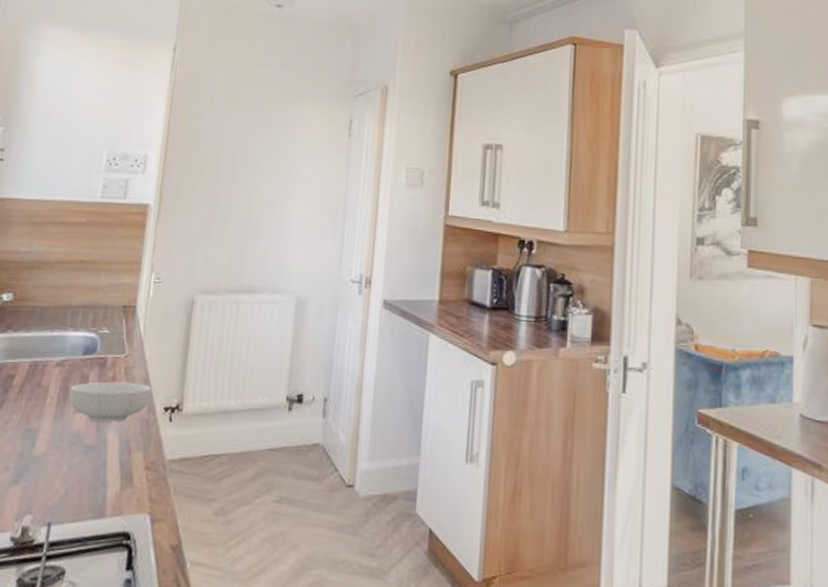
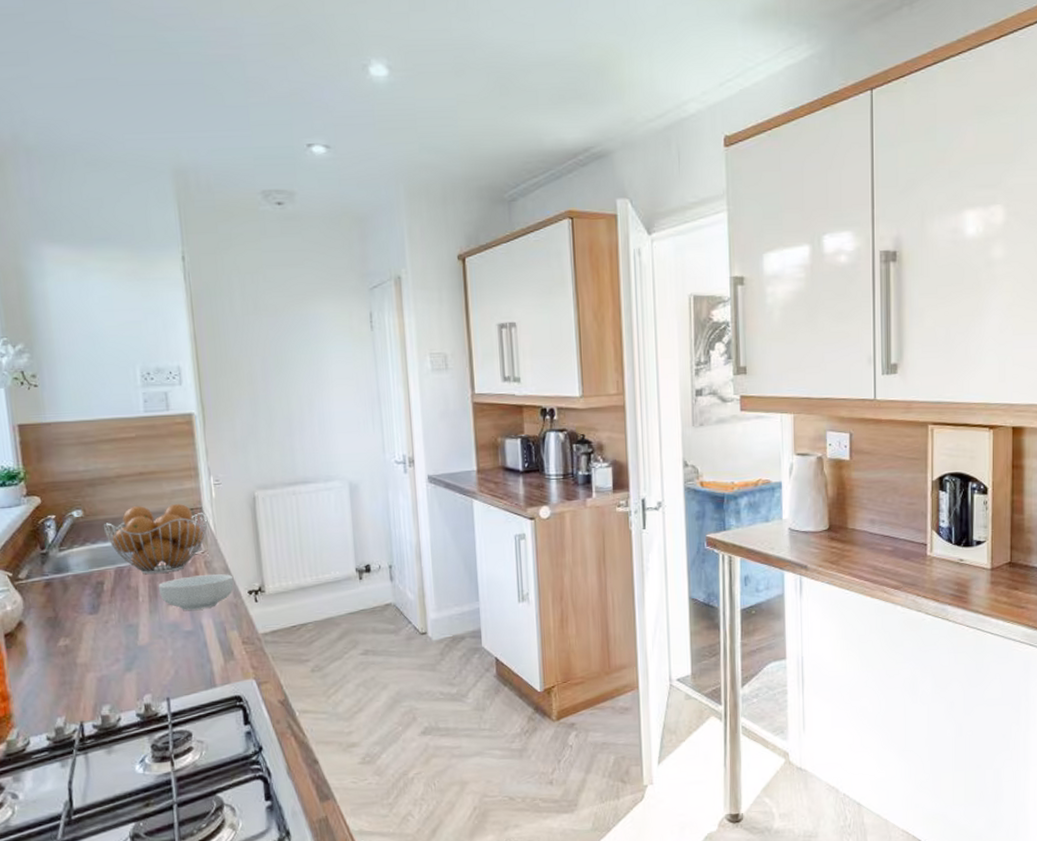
fruit basket: none [29,296,139,375] -> present [103,504,208,575]

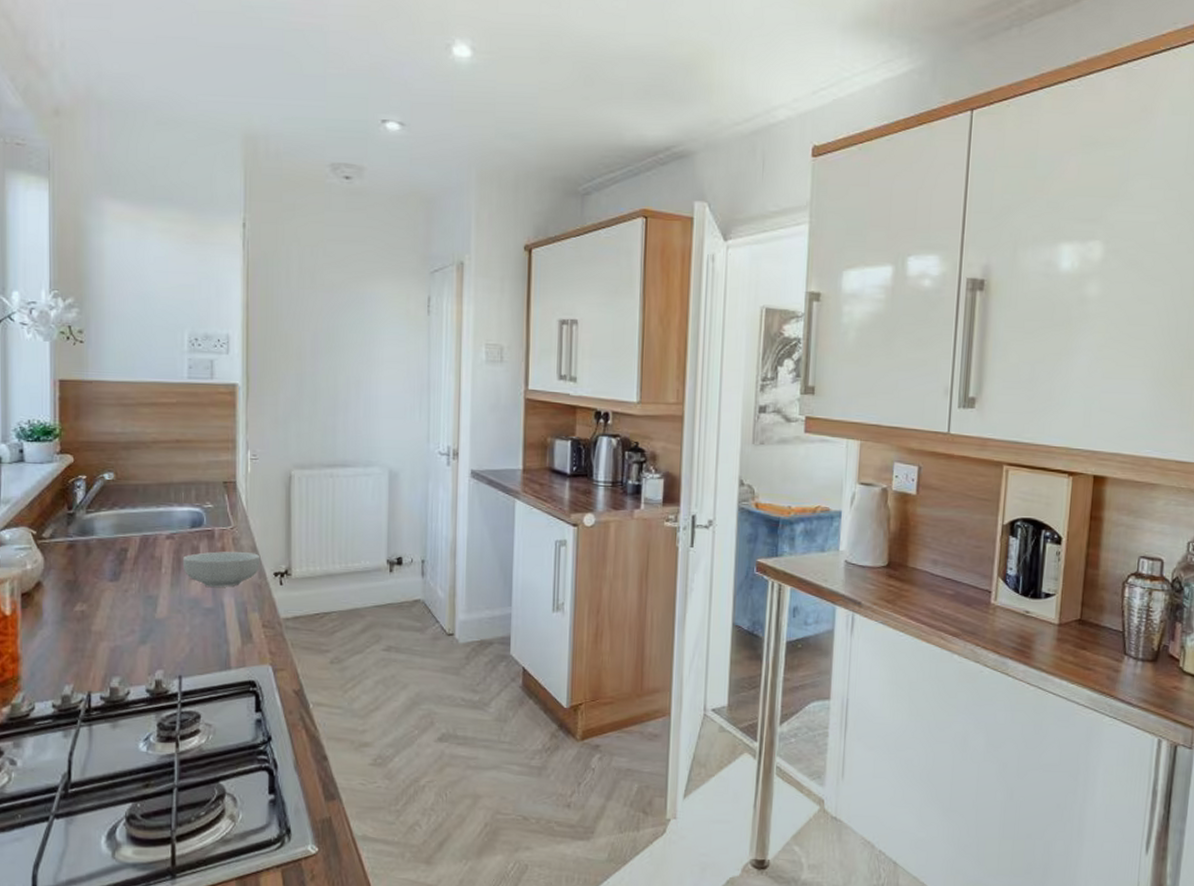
fruit basket: present [103,504,208,575] -> none [133,474,240,546]

